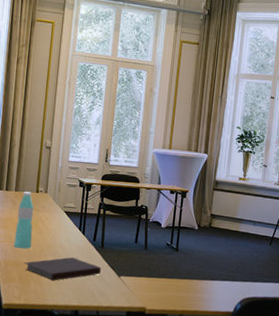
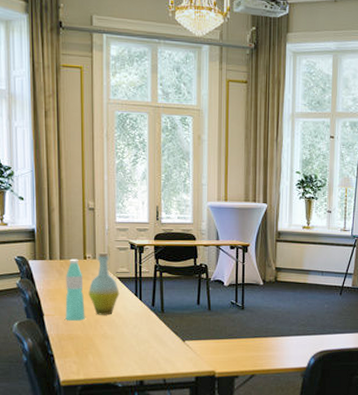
notebook: present [24,257,101,281] -> none [78,325,163,352]
bottle: none [37,187,65,246] -> present [88,252,120,315]

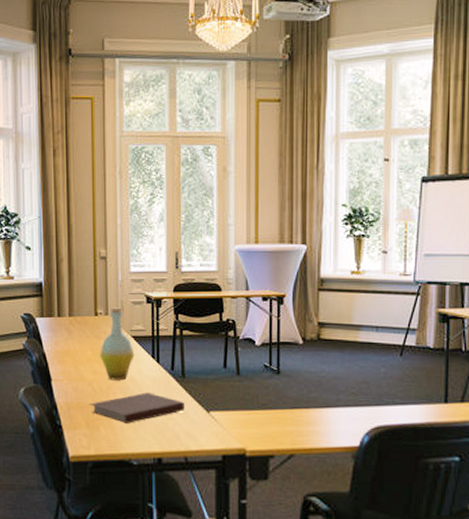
water bottle: present [65,259,85,321] -> none [75,315,96,387]
notebook: none [78,325,163,352] -> present [89,393,184,423]

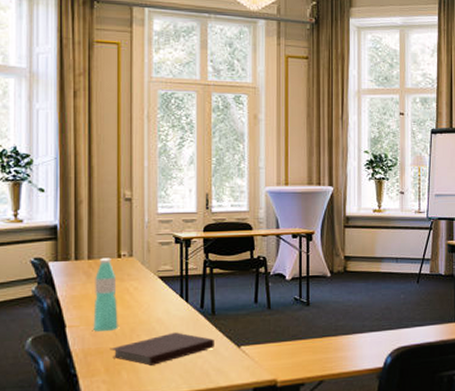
water bottle: none [75,315,96,387] -> present [93,257,118,331]
bottle: present [100,307,135,381] -> none [123,248,161,323]

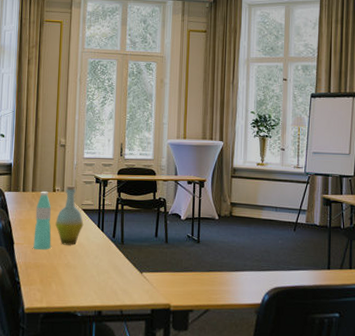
notebook: present [109,332,214,366] -> none [44,256,122,281]
bottle: none [123,248,161,323] -> present [55,185,84,245]

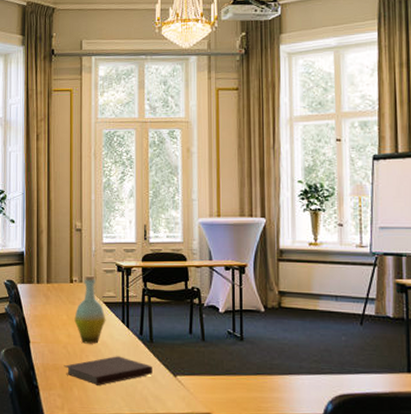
water bottle: present [33,191,52,250] -> none [51,282,71,349]
notebook: none [44,256,122,281] -> present [64,356,152,385]

